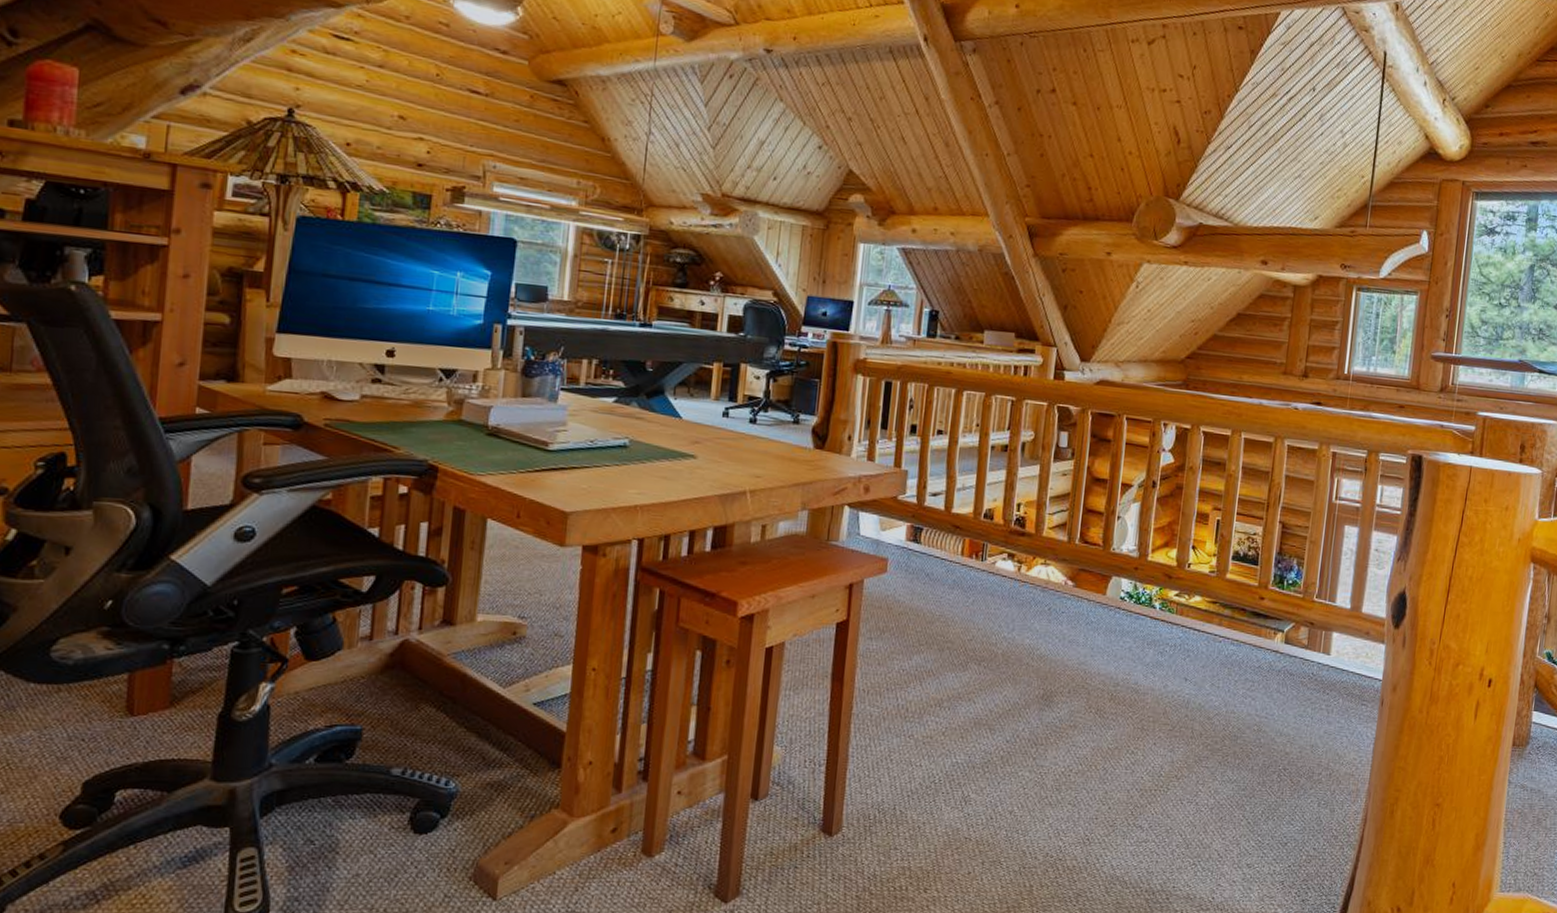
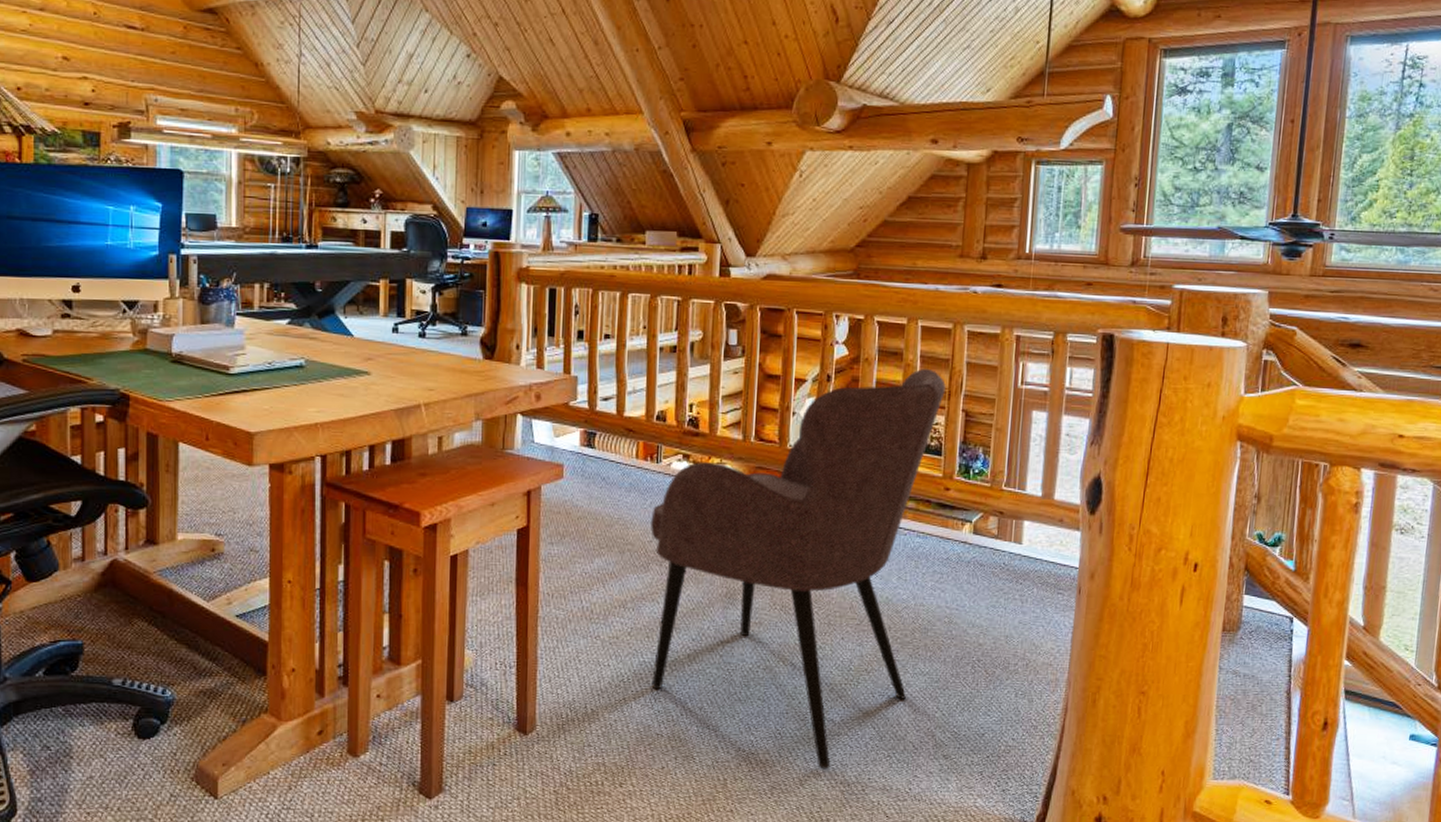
armchair: none [962,479,1265,877] -> present [650,368,946,770]

